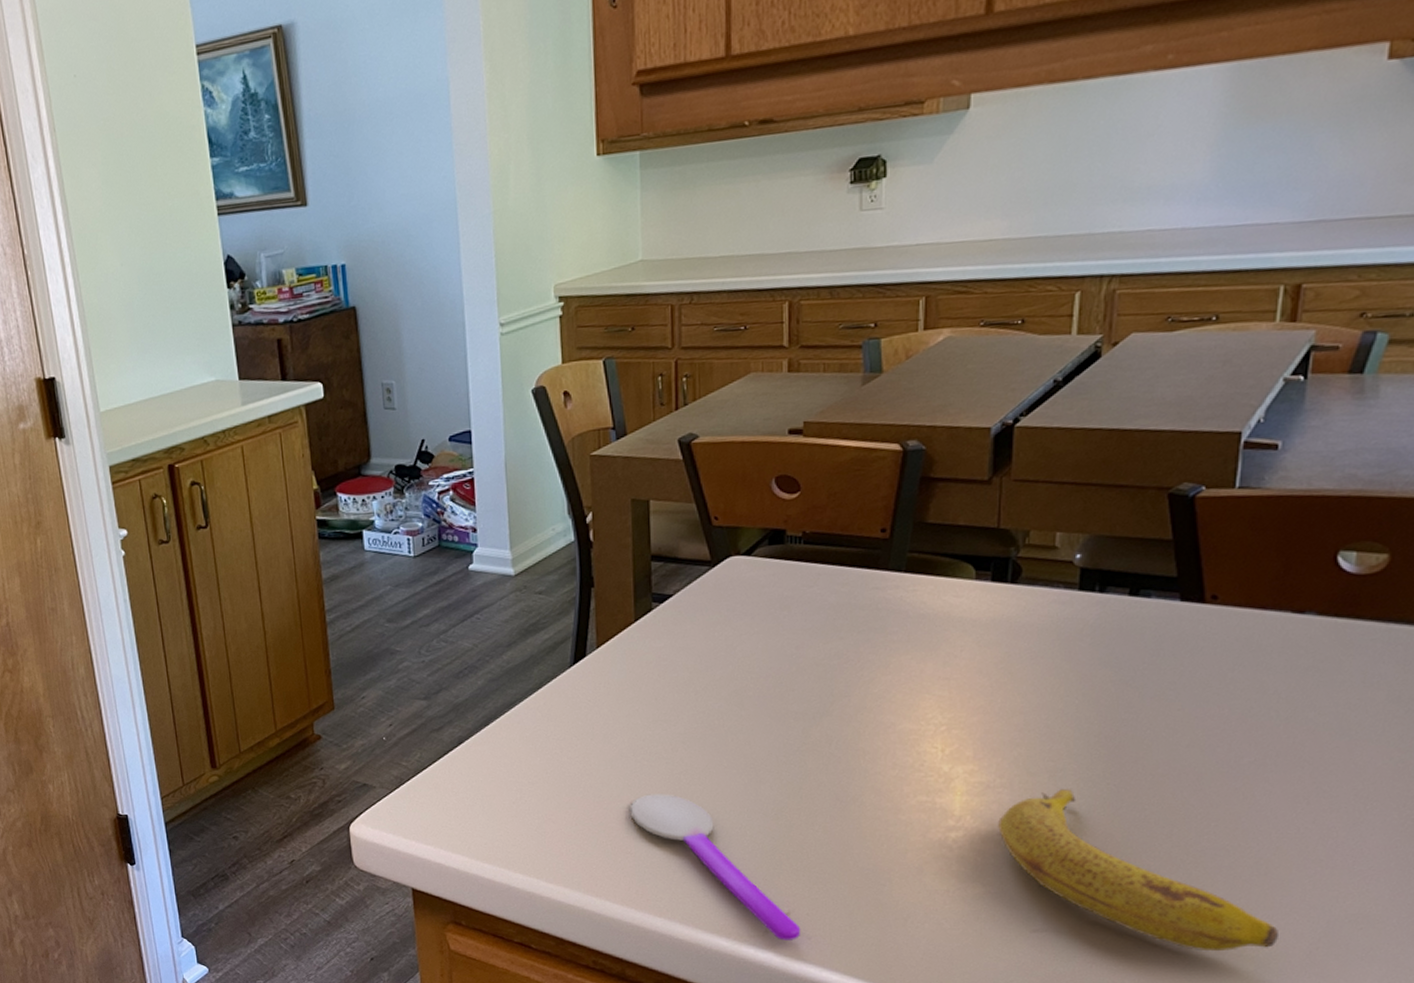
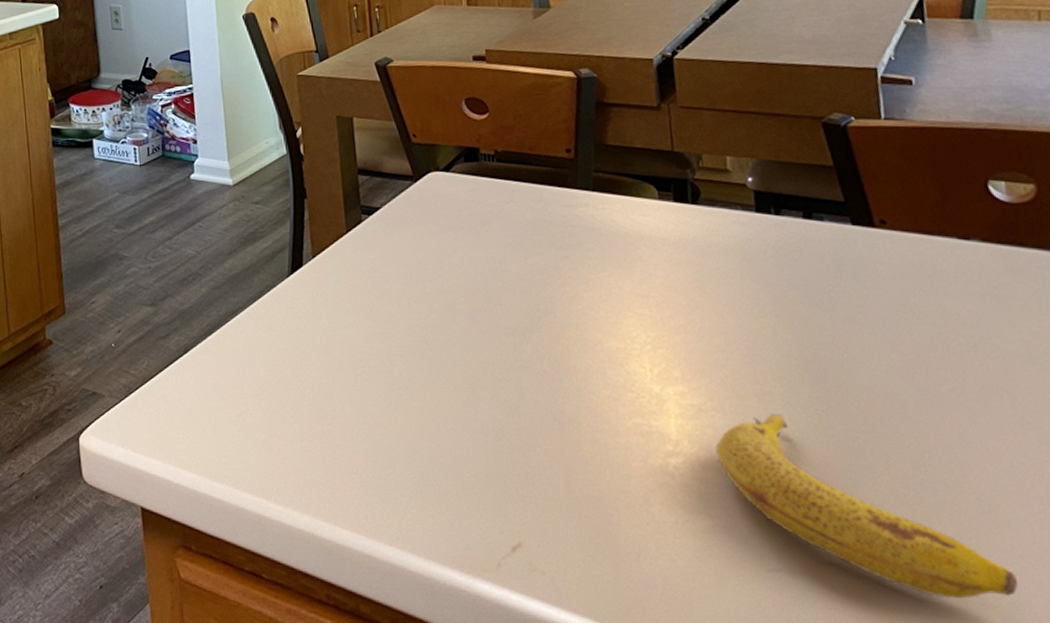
spoon: present [629,794,801,941] -> none [353,410,535,576]

